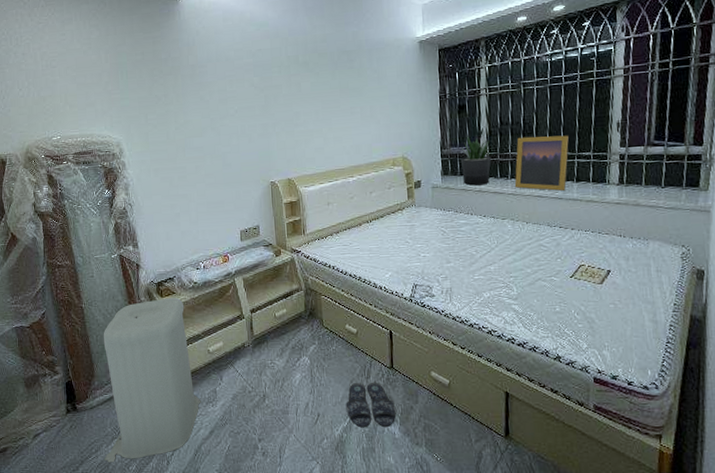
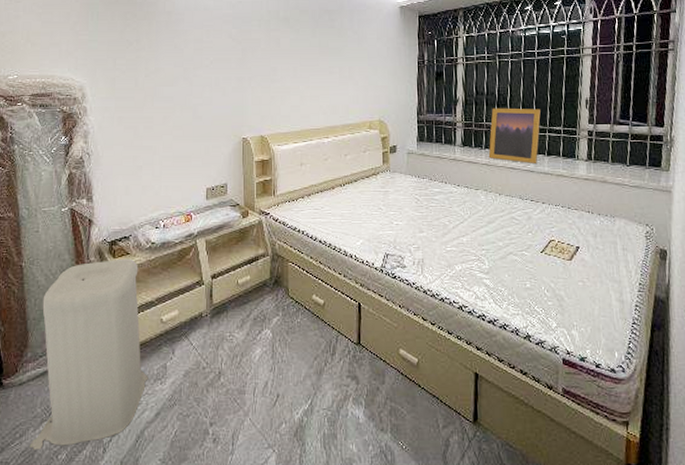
slippers: present [345,382,395,428] -> none [308,359,360,411]
planter: present [460,136,491,186] -> none [436,103,466,154]

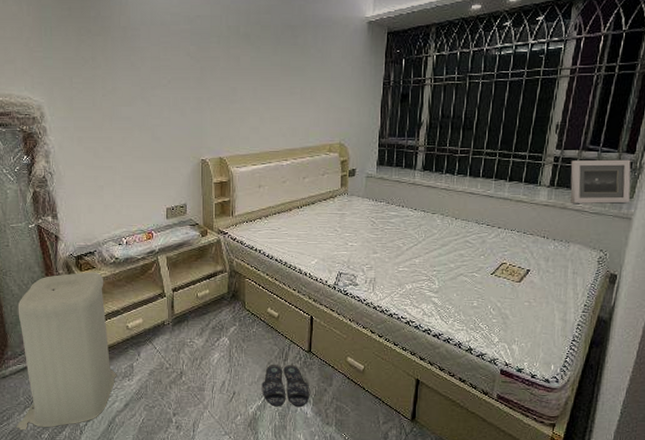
slippers: none [308,359,360,411] -> present [261,364,309,407]
picture frame: present [488,108,541,163] -> none [448,132,507,189]
picture frame: none [604,133,667,177] -> present [570,159,631,204]

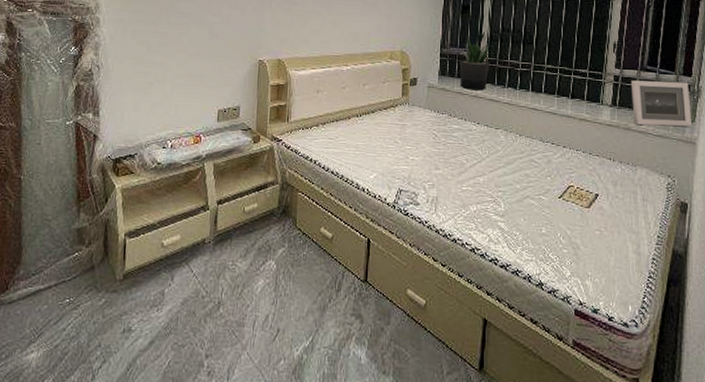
laundry basket: present [16,272,117,430] -> none [15,177,145,373]
slippers: present [261,364,309,407] -> none [310,296,364,350]
planter: none [397,126,429,178] -> present [459,38,490,91]

